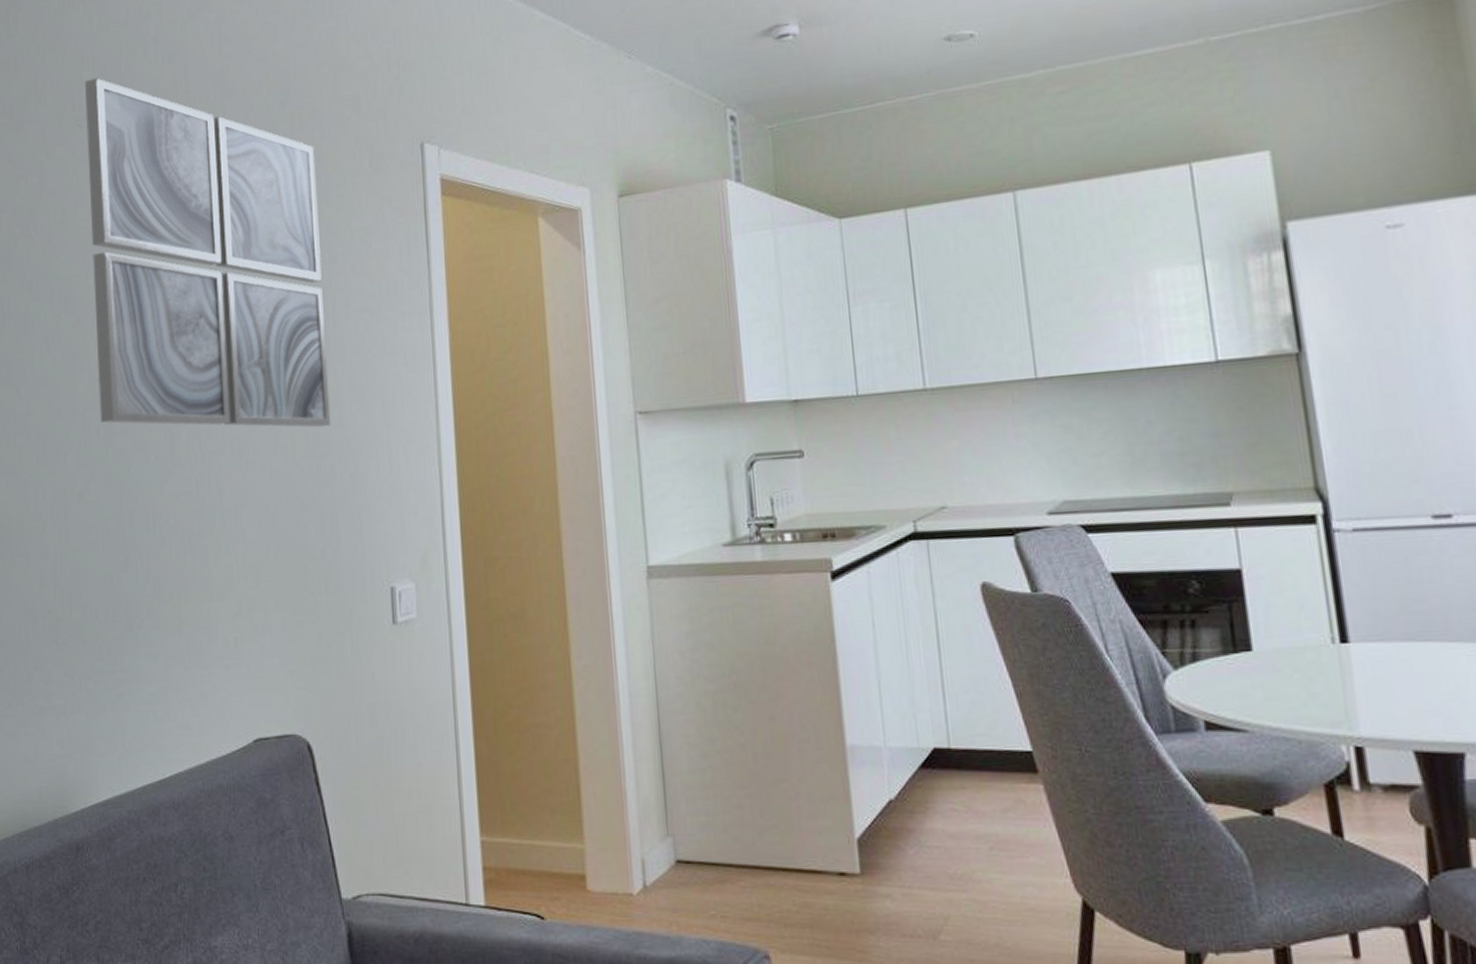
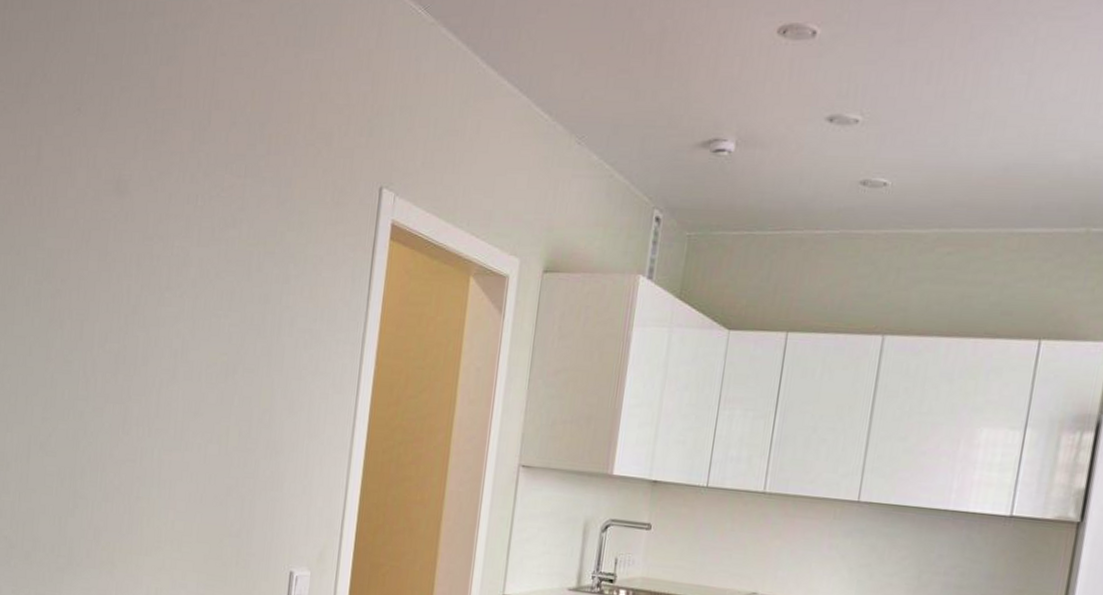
wall art: present [84,77,331,428] -> none [66,65,285,427]

